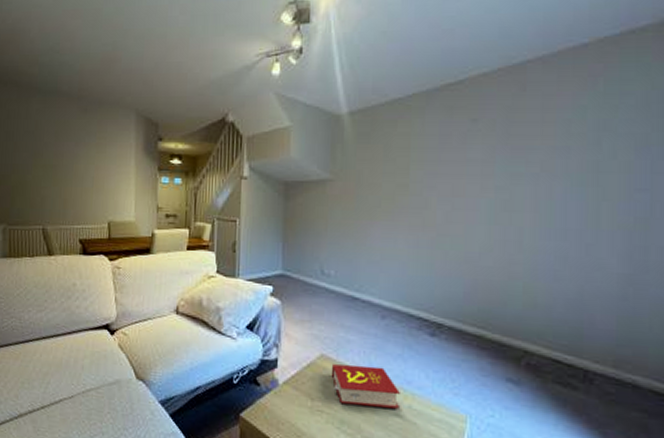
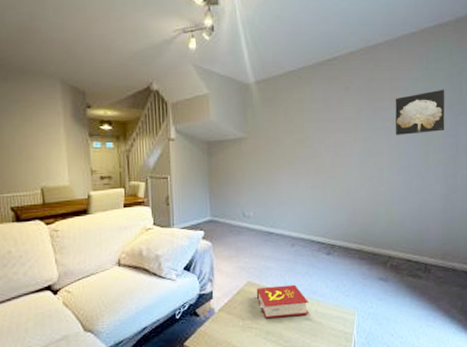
wall art: none [545,122,635,186] -> present [395,89,445,136]

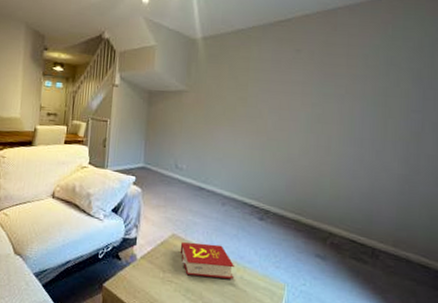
wall art: present [395,89,445,136] -> none [349,59,413,105]

